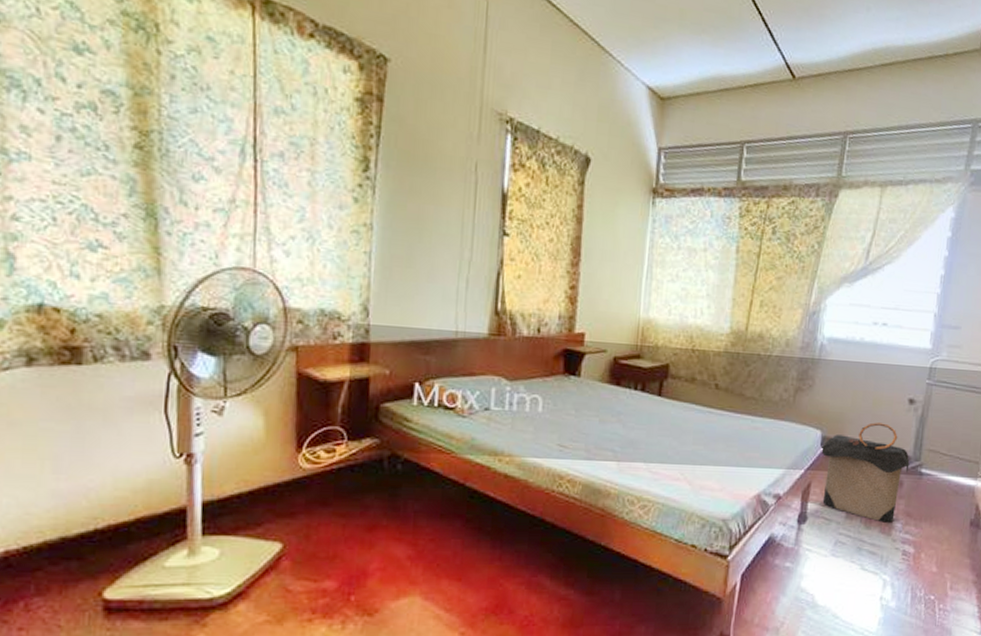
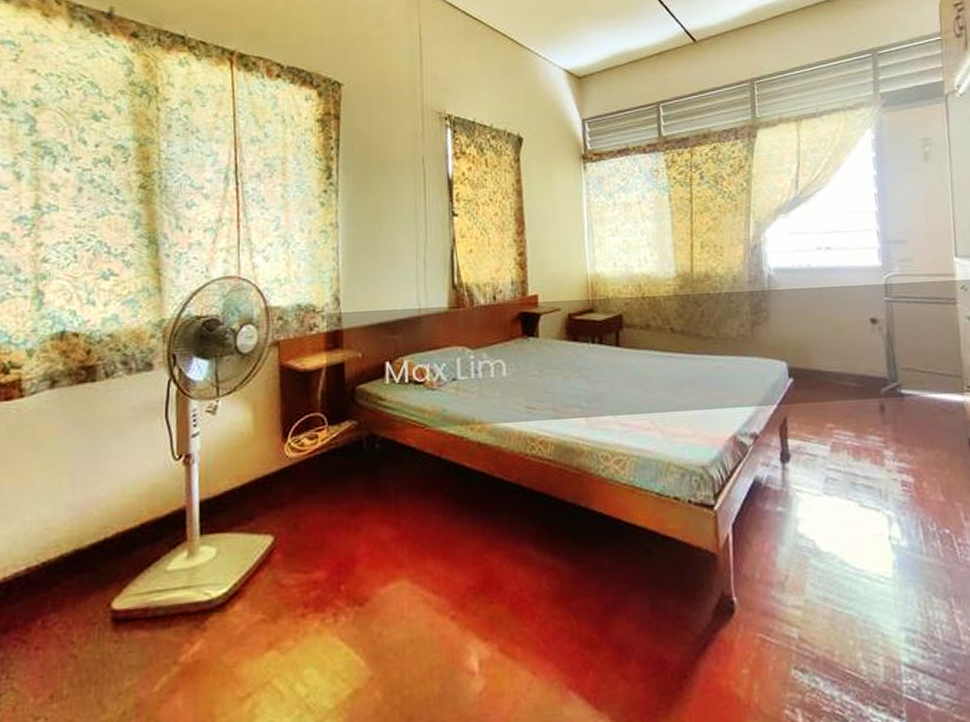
laundry hamper: present [820,422,910,523] -> none [789,346,888,452]

